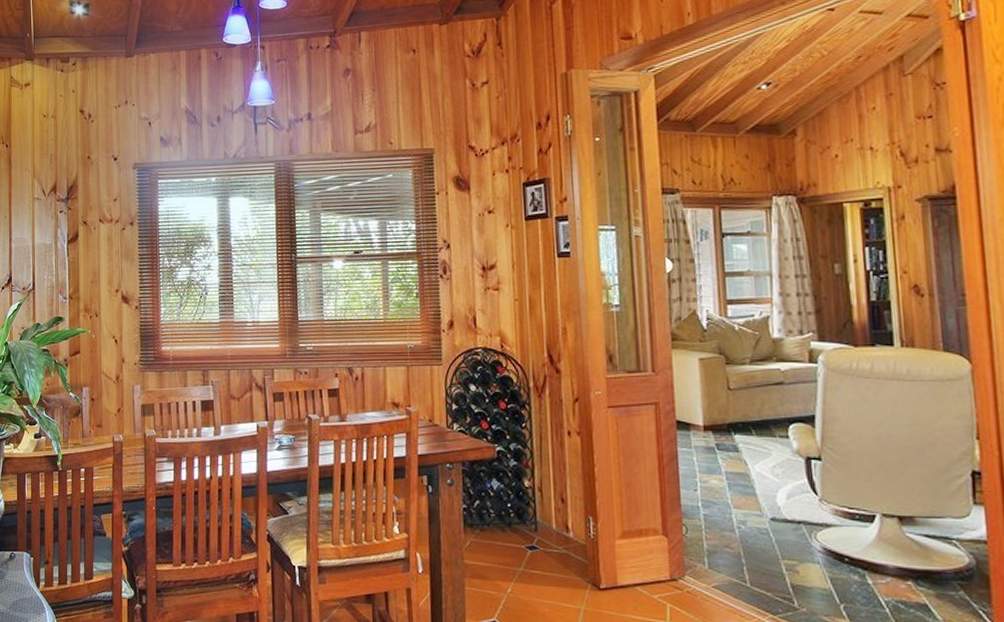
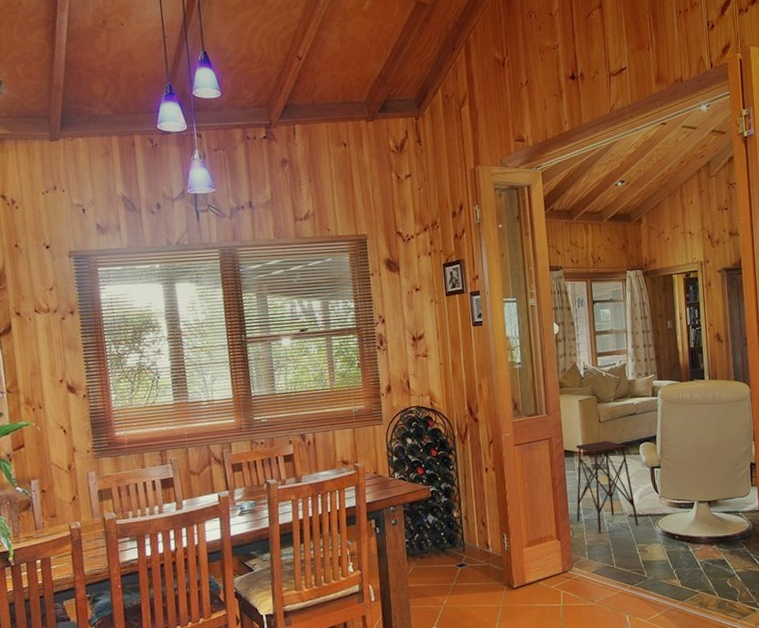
side table: none [691,414,786,536] -> present [576,440,639,533]

